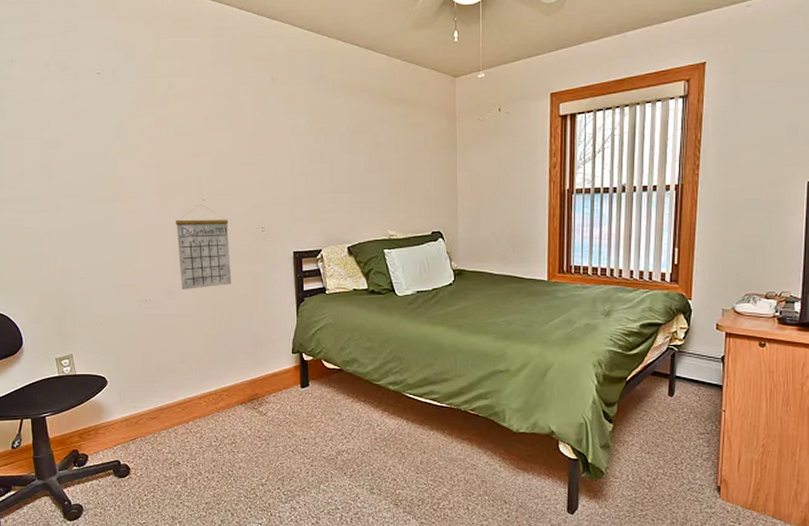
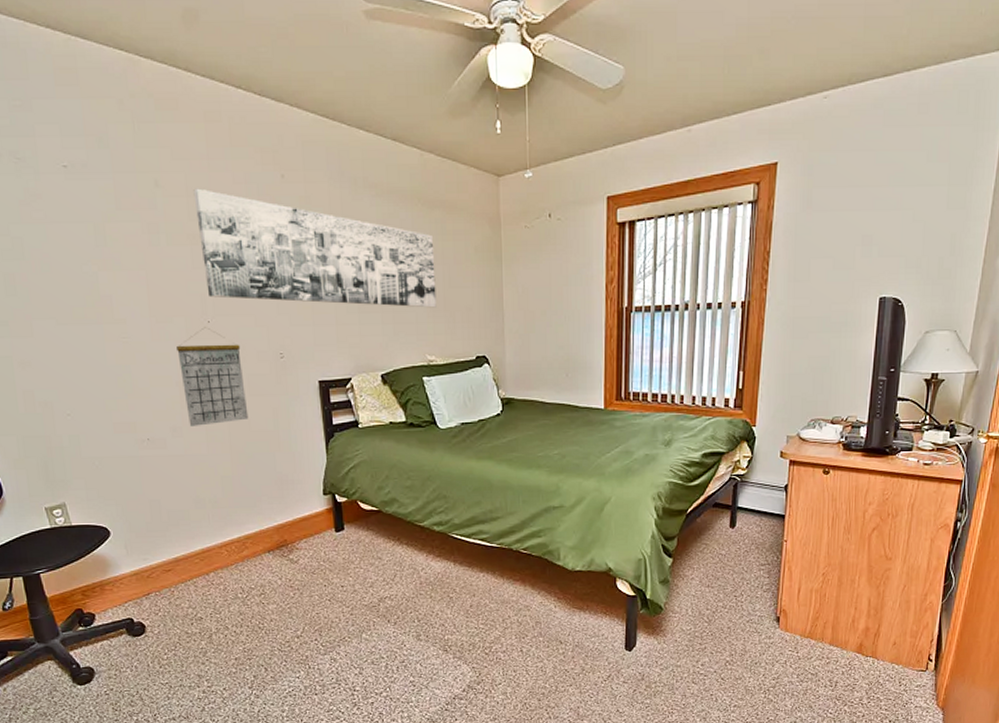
wall art: none [199,89,398,189] -> present [193,188,437,308]

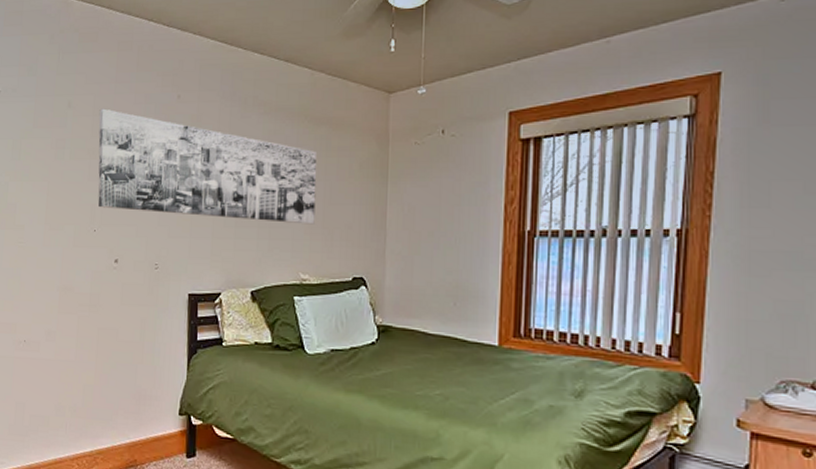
calendar: present [177,327,249,426] -> none [62,235,120,332]

